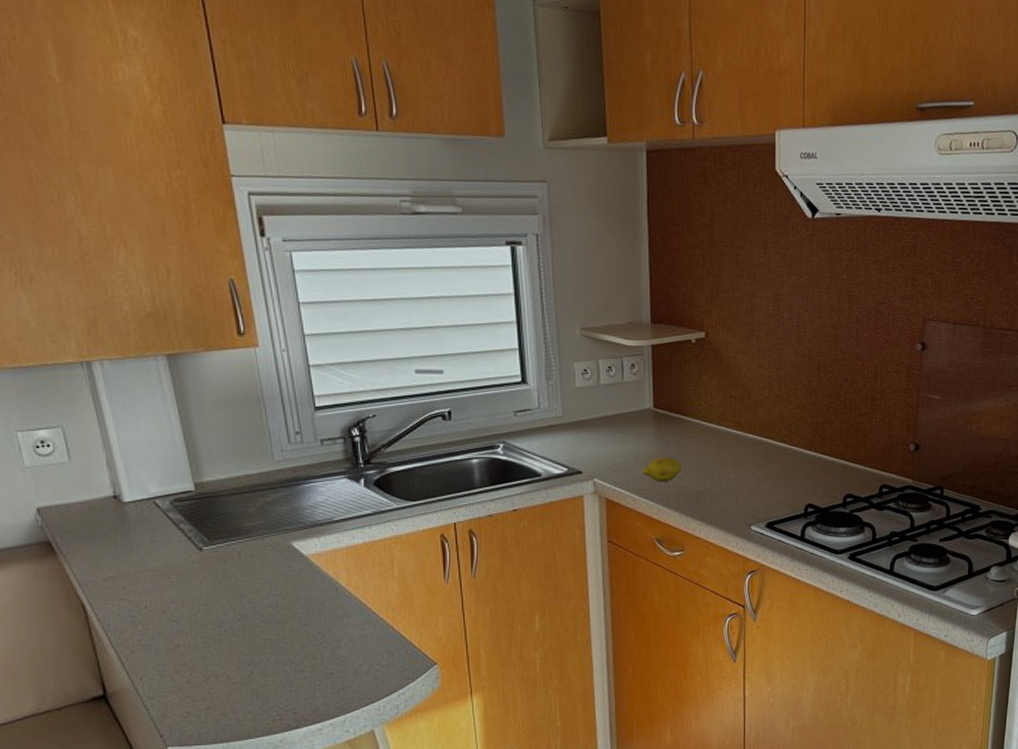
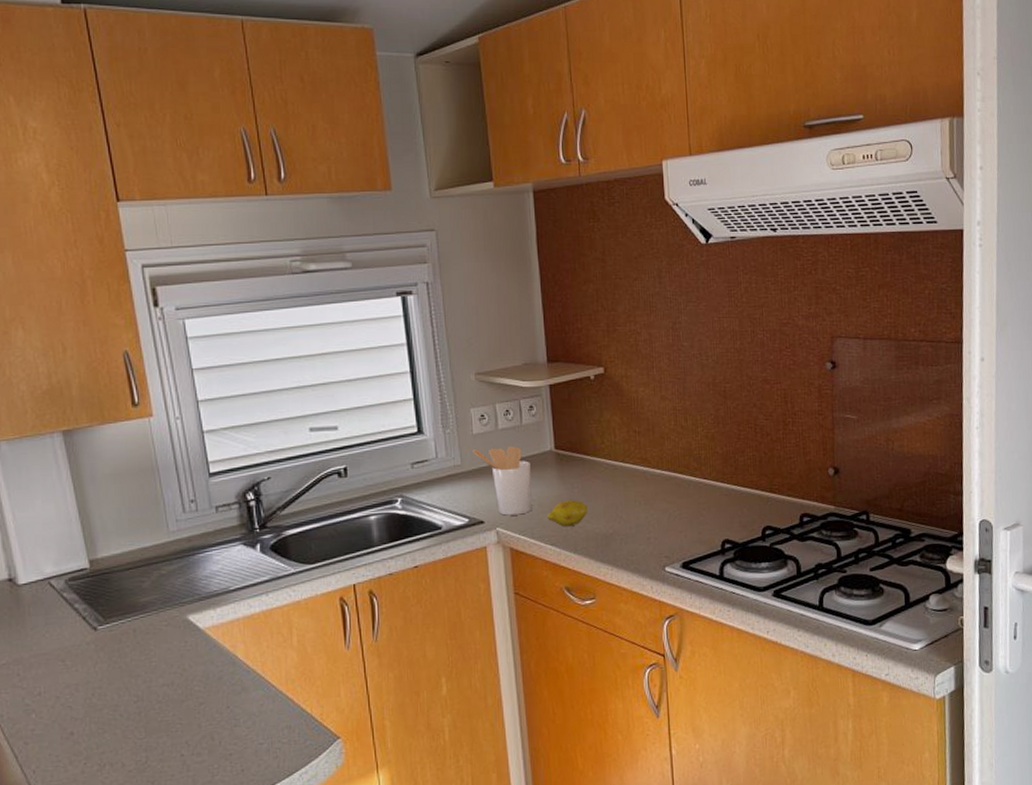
utensil holder: none [574,401,629,468] -> present [472,446,532,516]

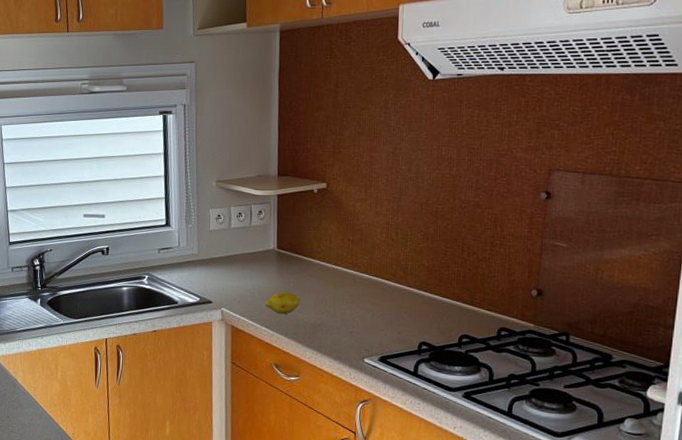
utensil holder: present [472,446,532,516] -> none [208,241,255,300]

